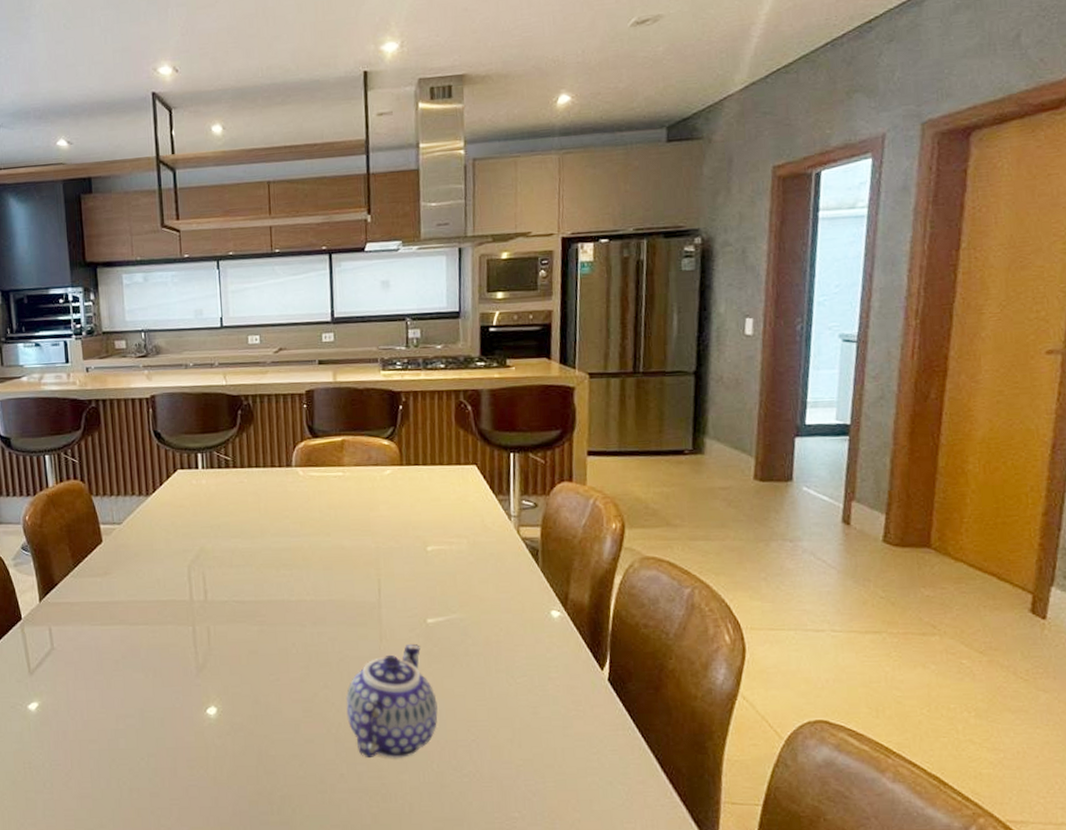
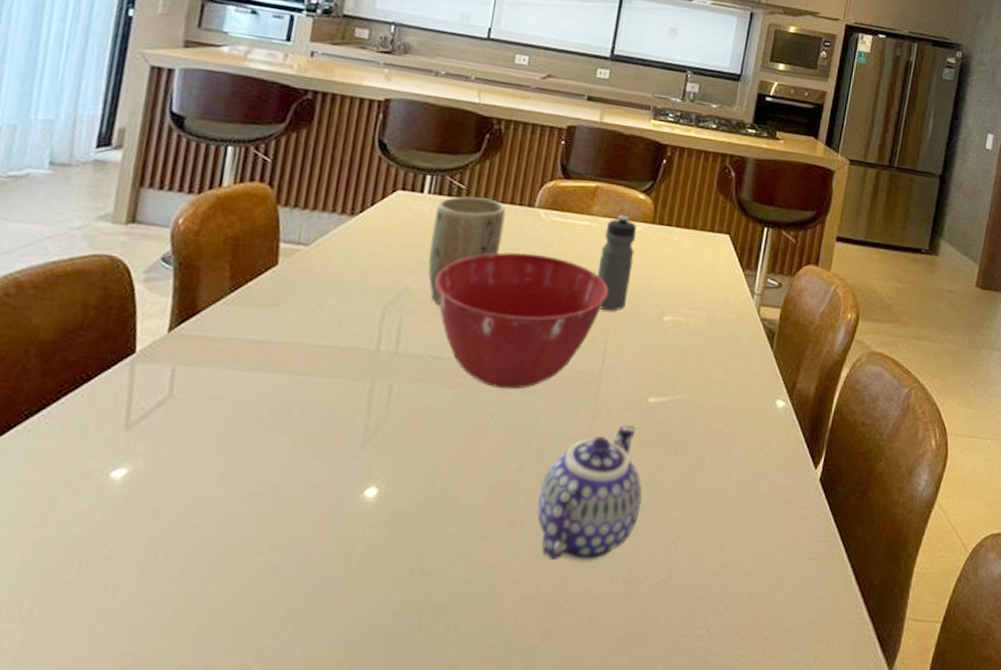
plant pot: none [211,465,271,559] -> present [428,196,506,305]
mixing bowl: none [223,506,373,622] -> present [435,252,609,390]
water bottle: none [358,462,391,548] -> present [597,215,637,312]

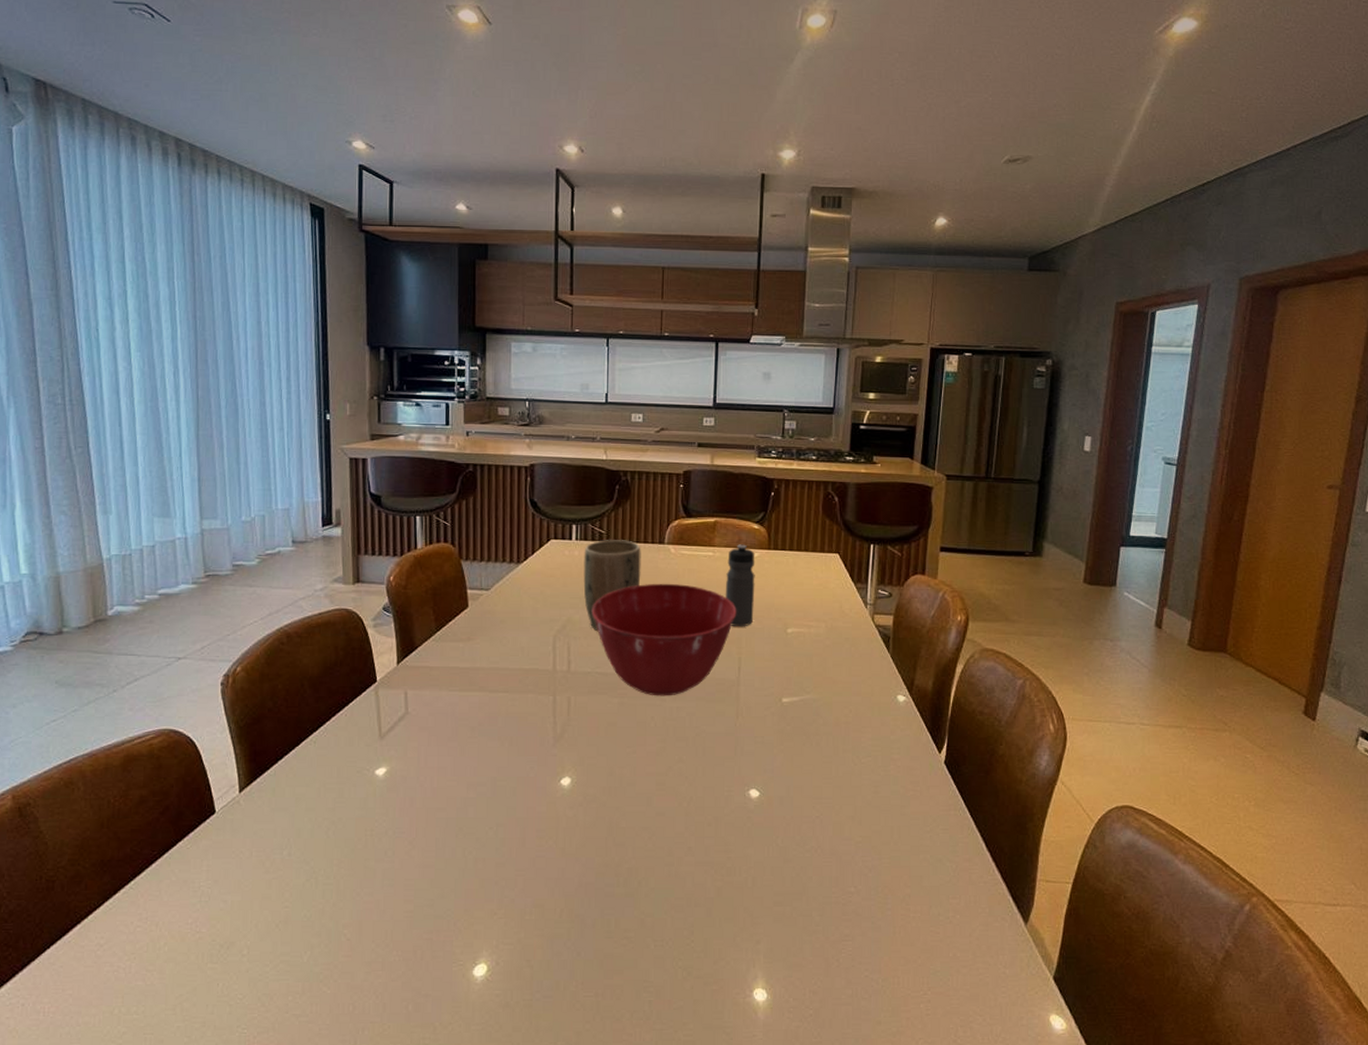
teapot: present [537,426,642,561] -> none [699,722,786,833]

